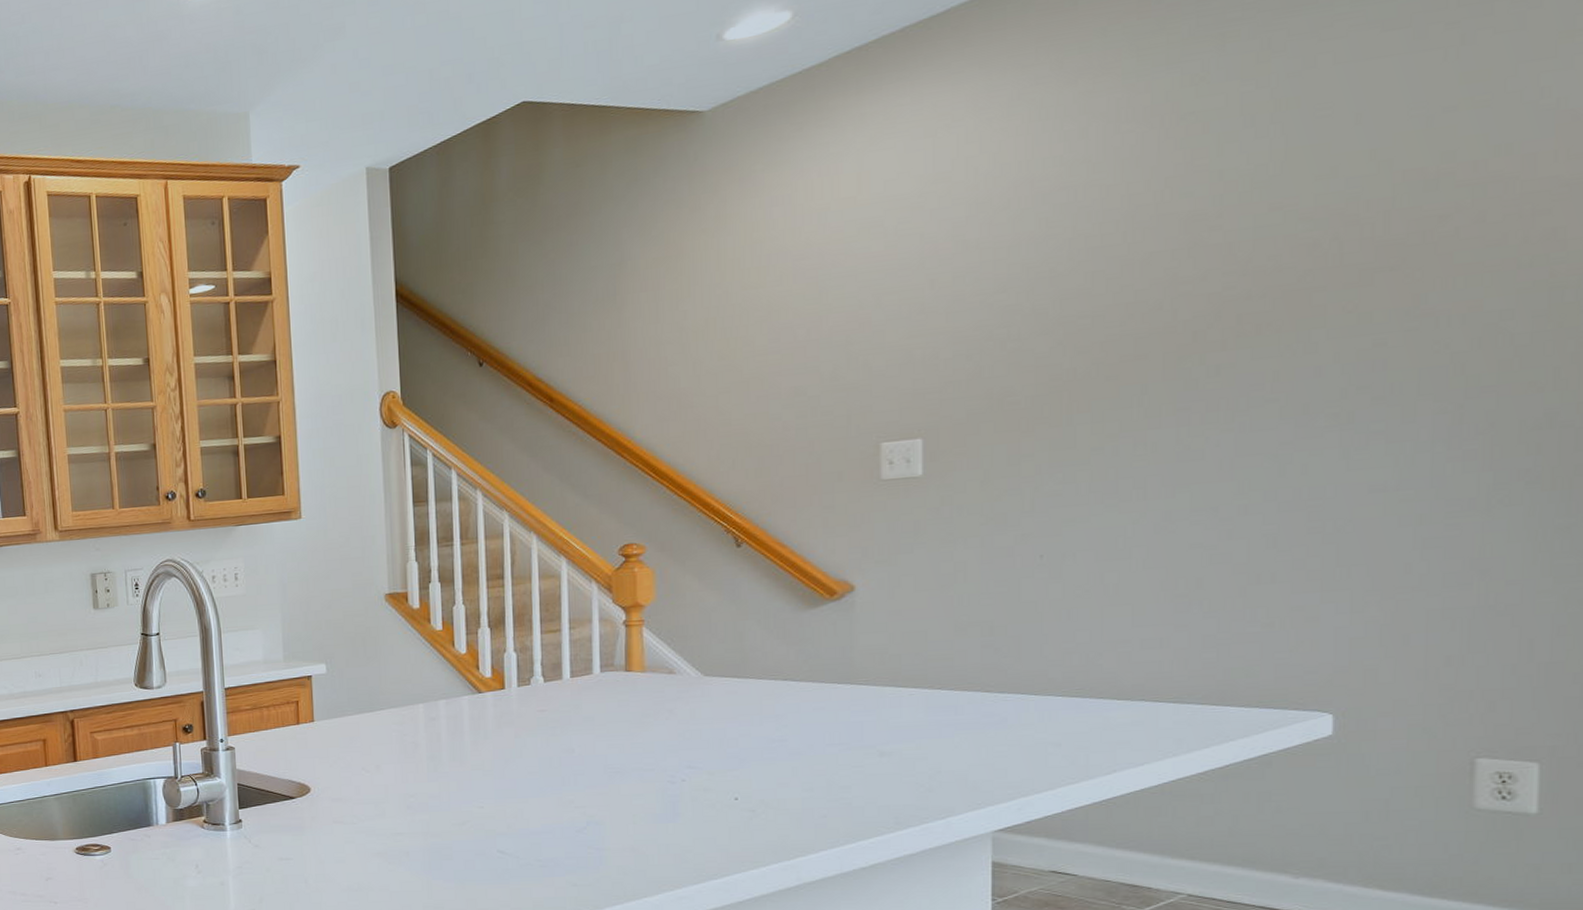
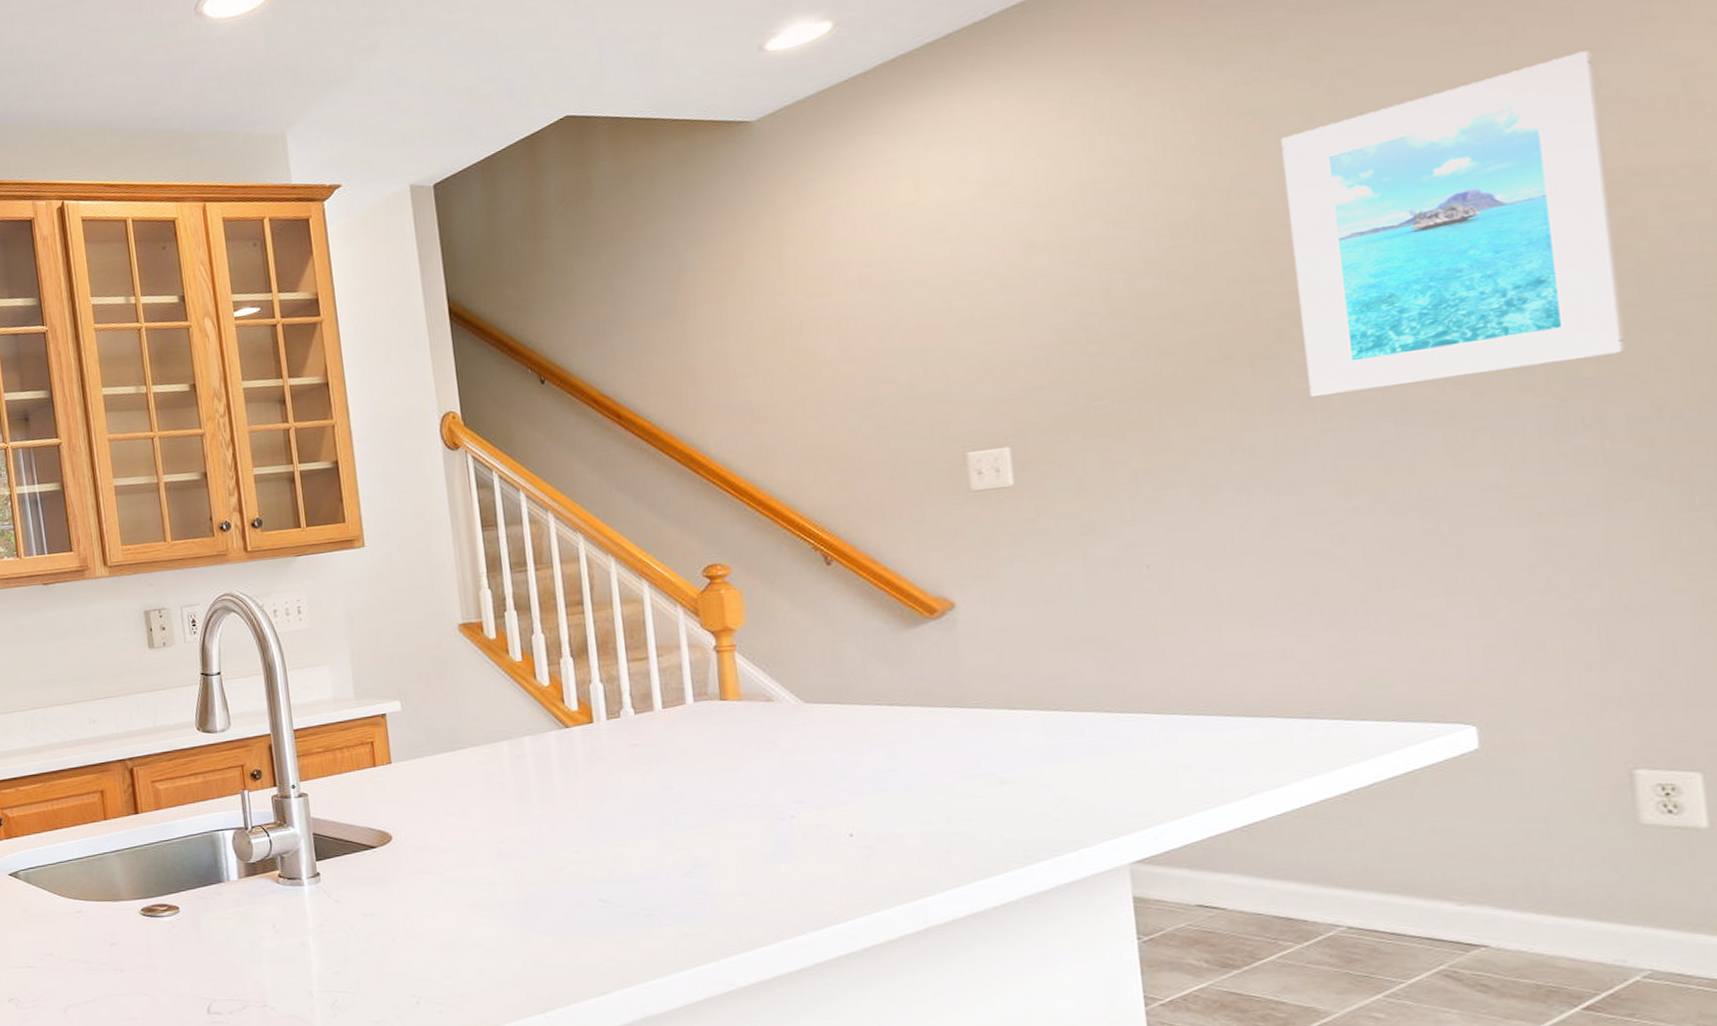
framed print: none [1217,58,1539,398] -> present [1280,50,1626,398]

